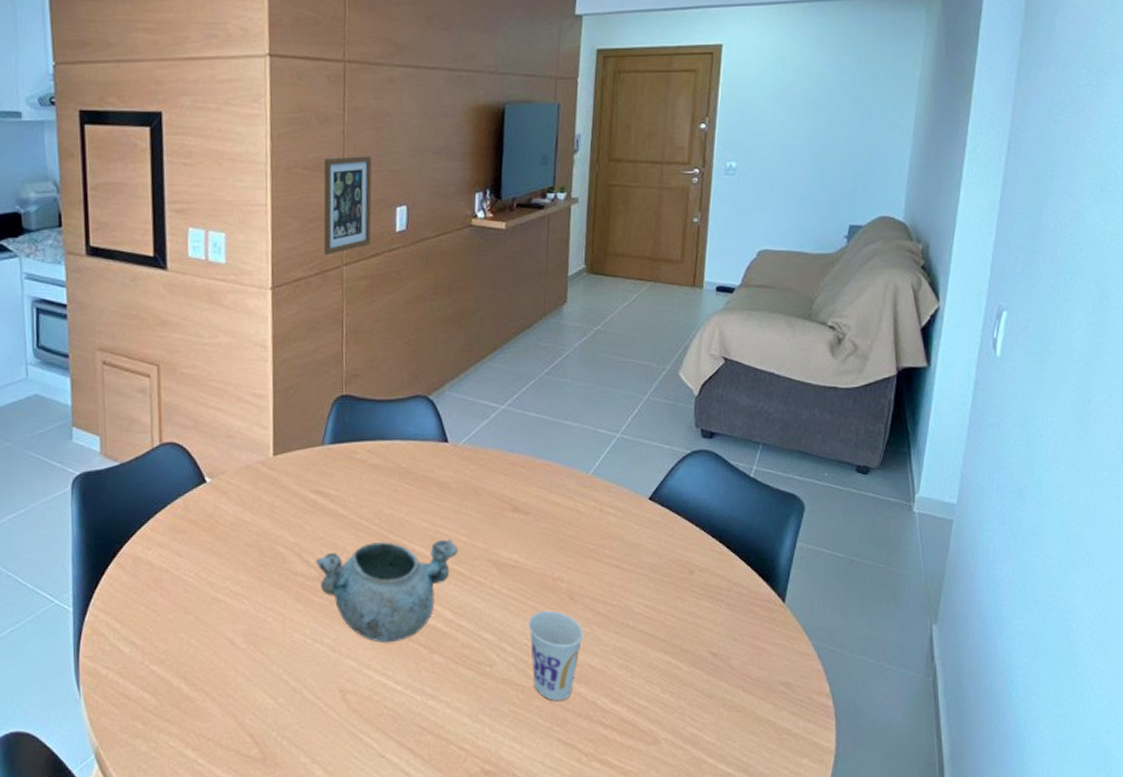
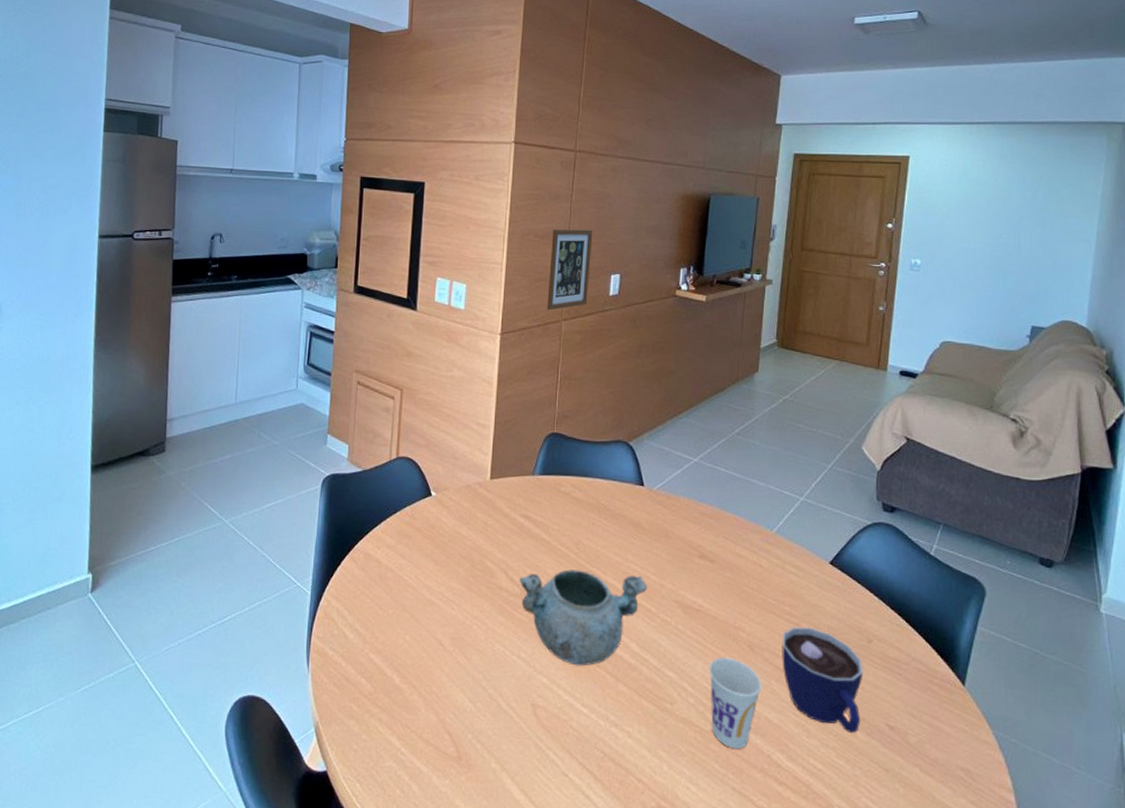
cup: none [602,567,686,667] -> present [782,626,864,734]

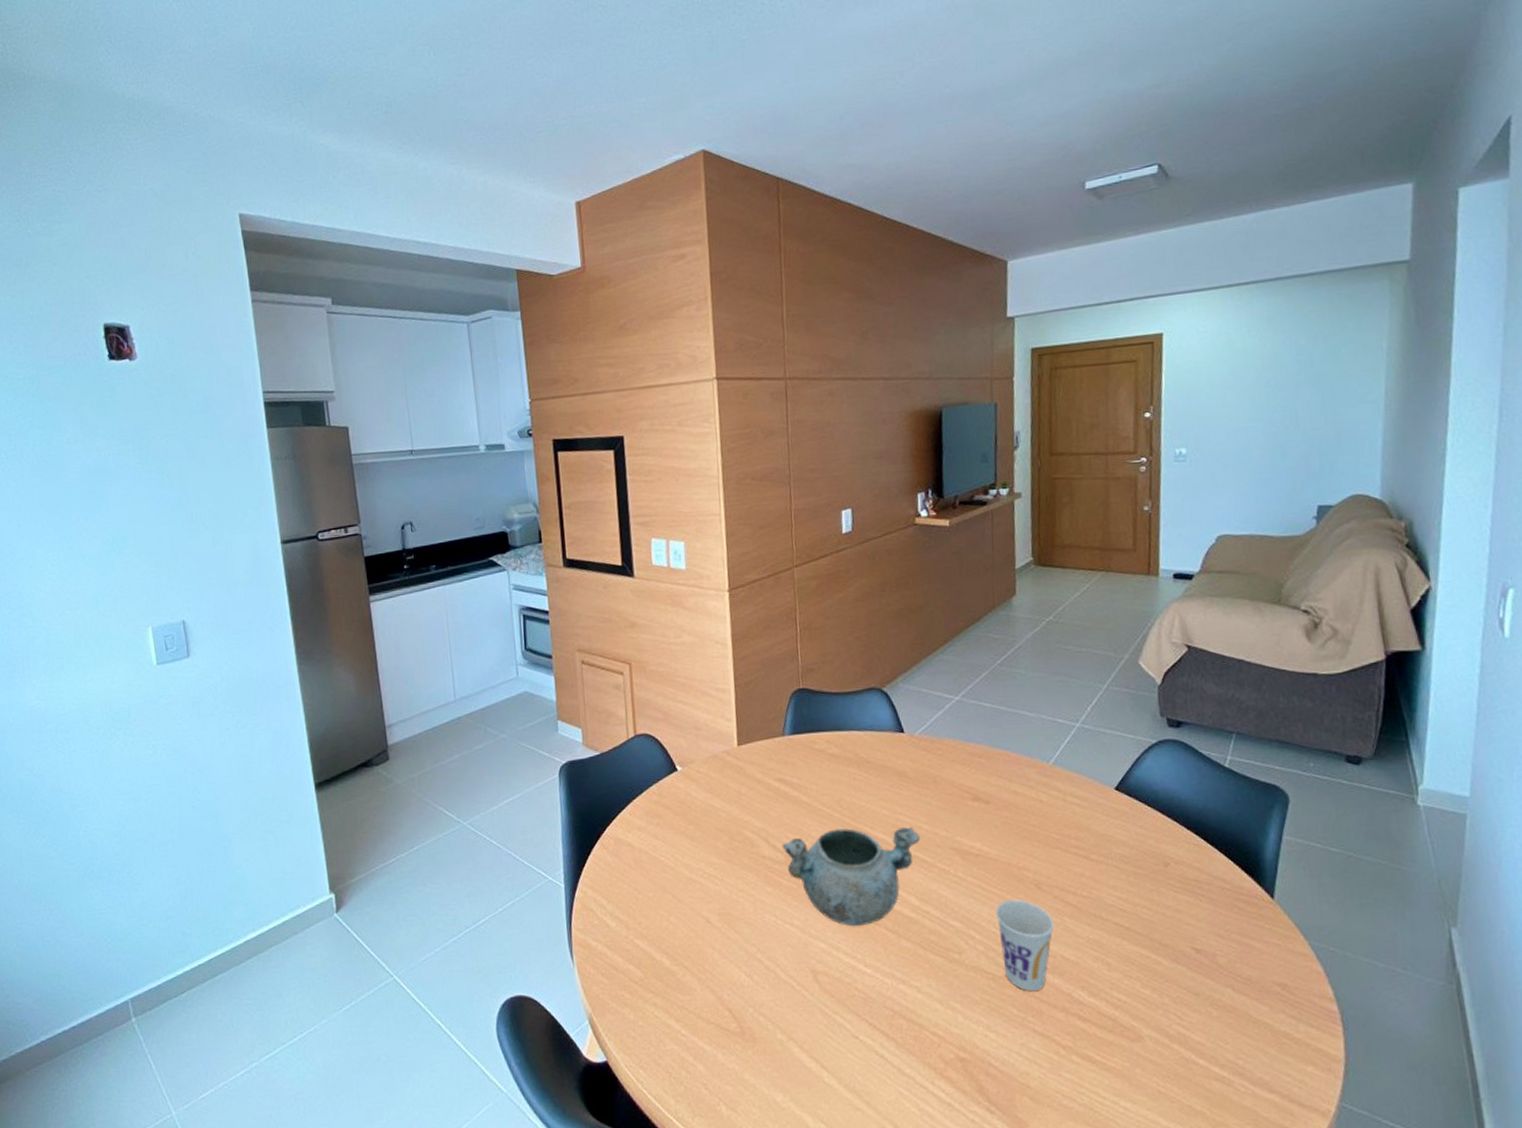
picture frame: present [547,229,593,311] -> none [771,464,819,559]
cup: present [782,626,864,734] -> none [1070,858,1165,962]

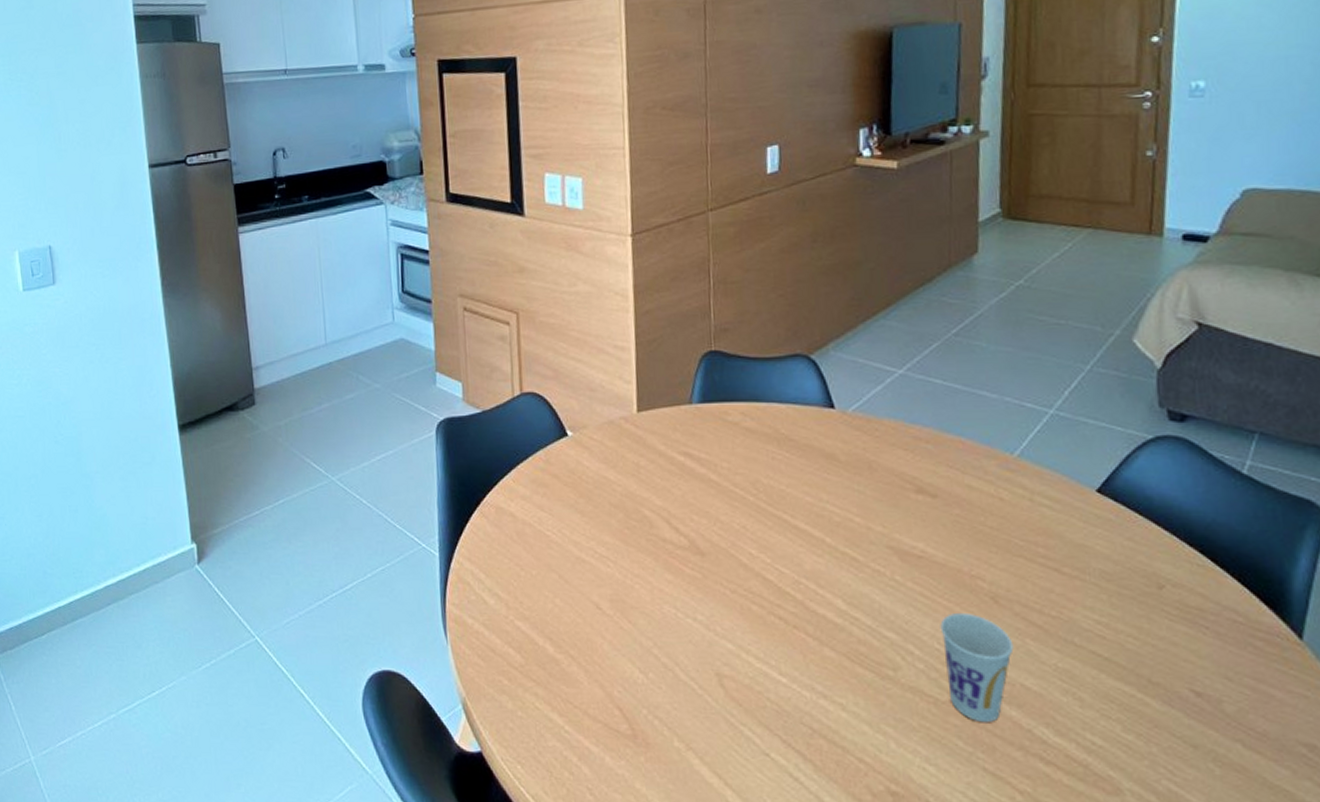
decorative bowl: present [782,827,921,927] -> none [686,514,851,628]

